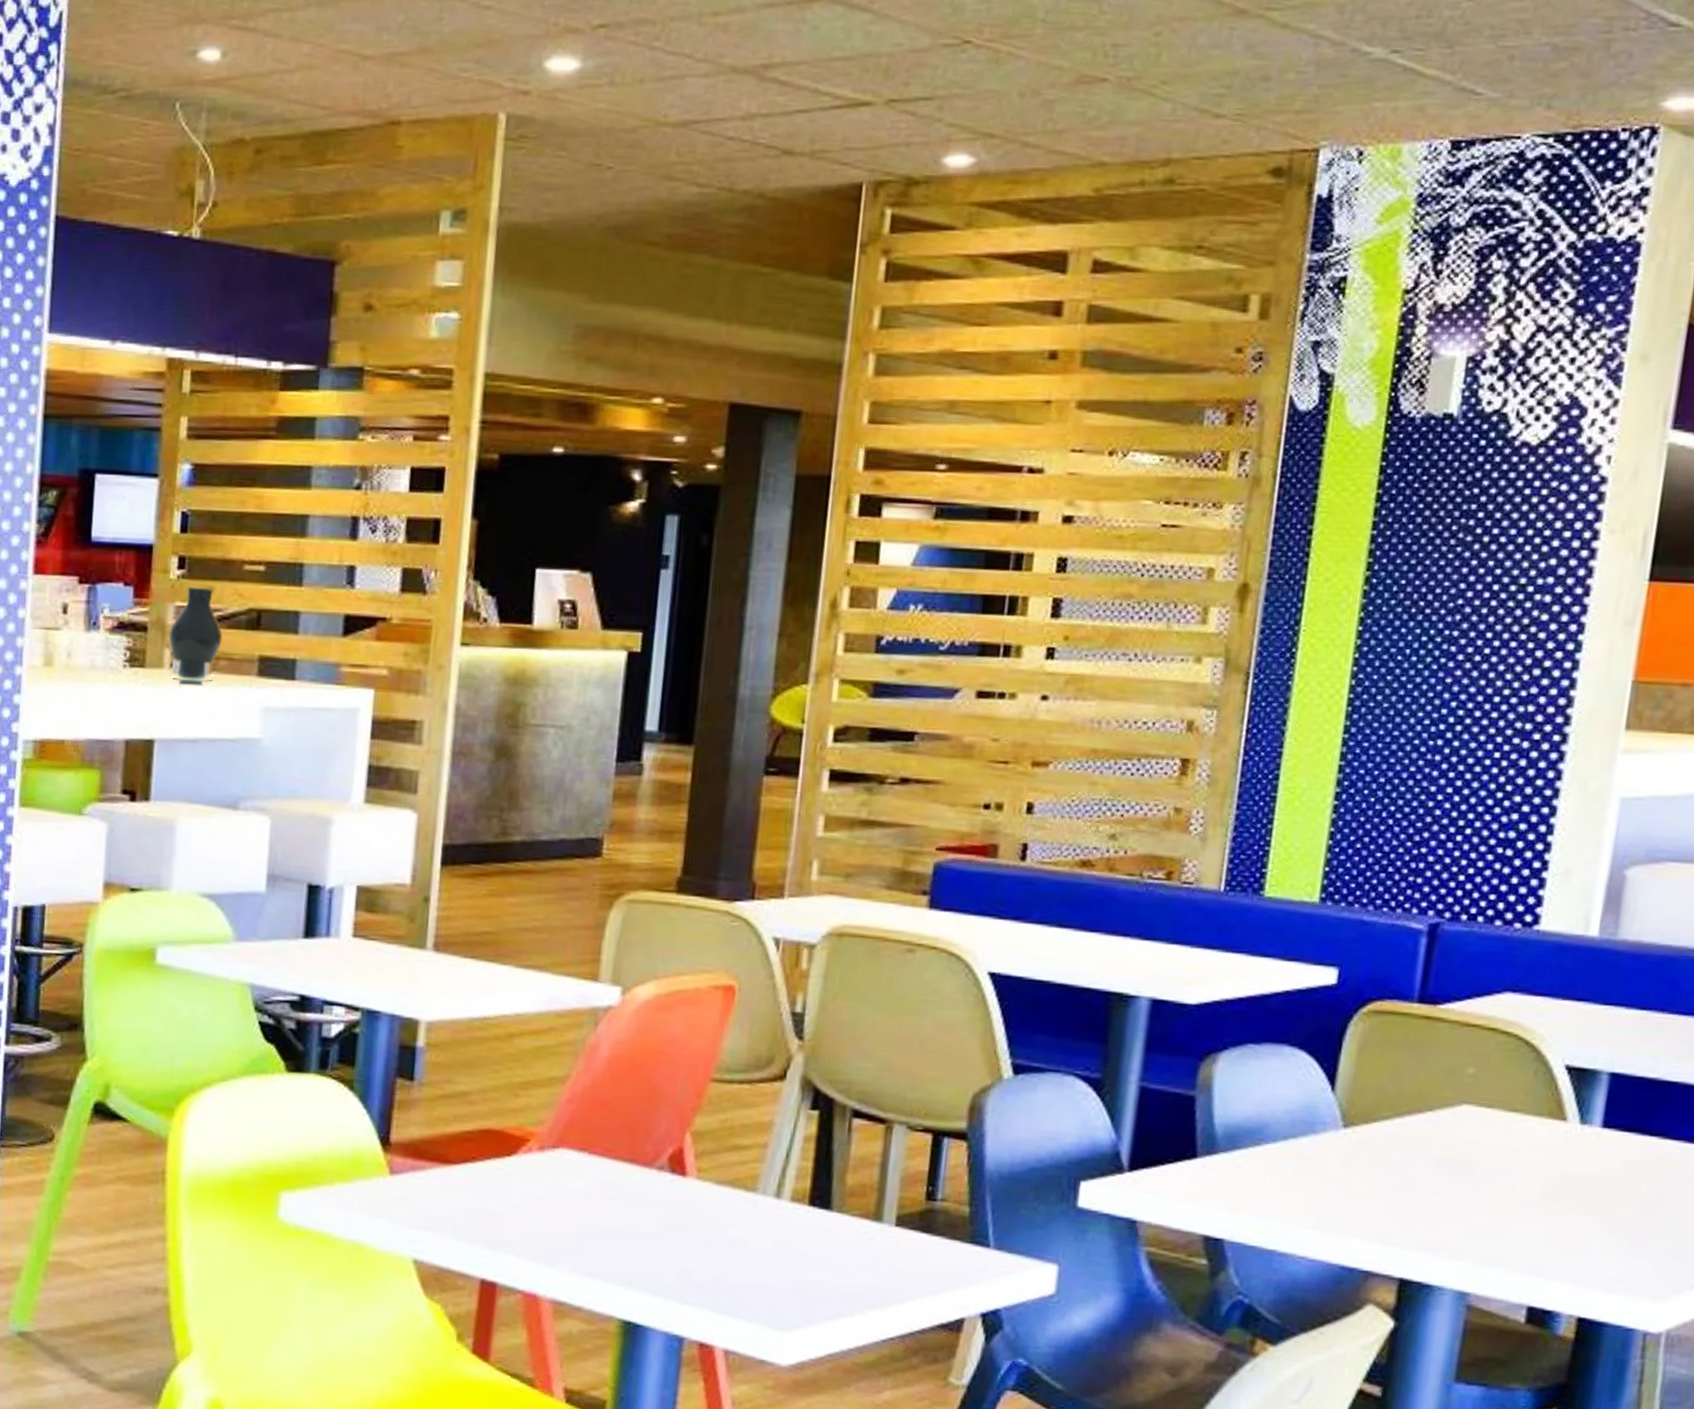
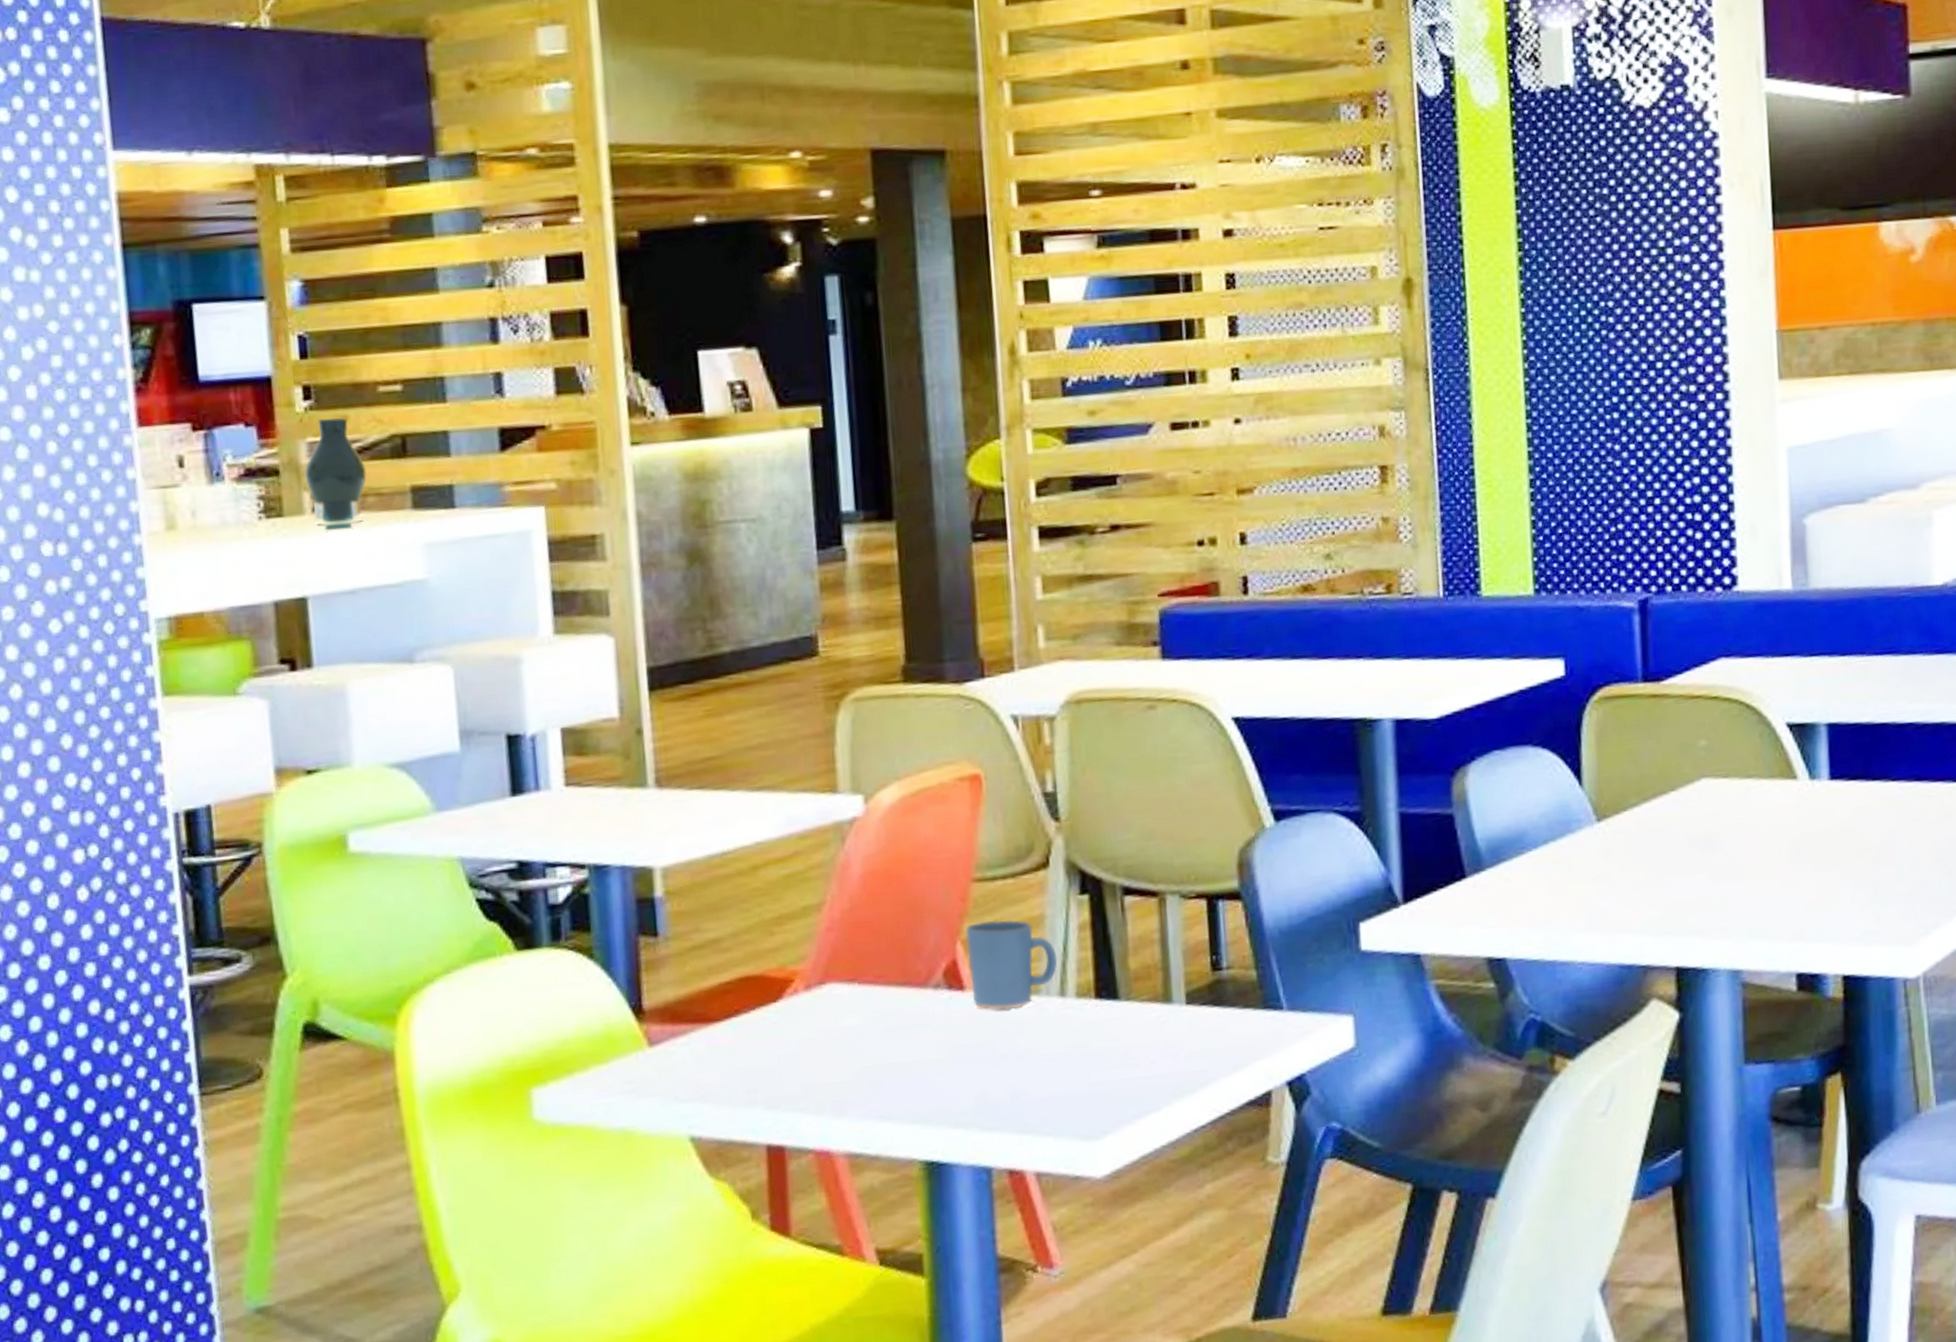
mug: none [692,1117,779,1201] -> present [965,919,1058,1010]

